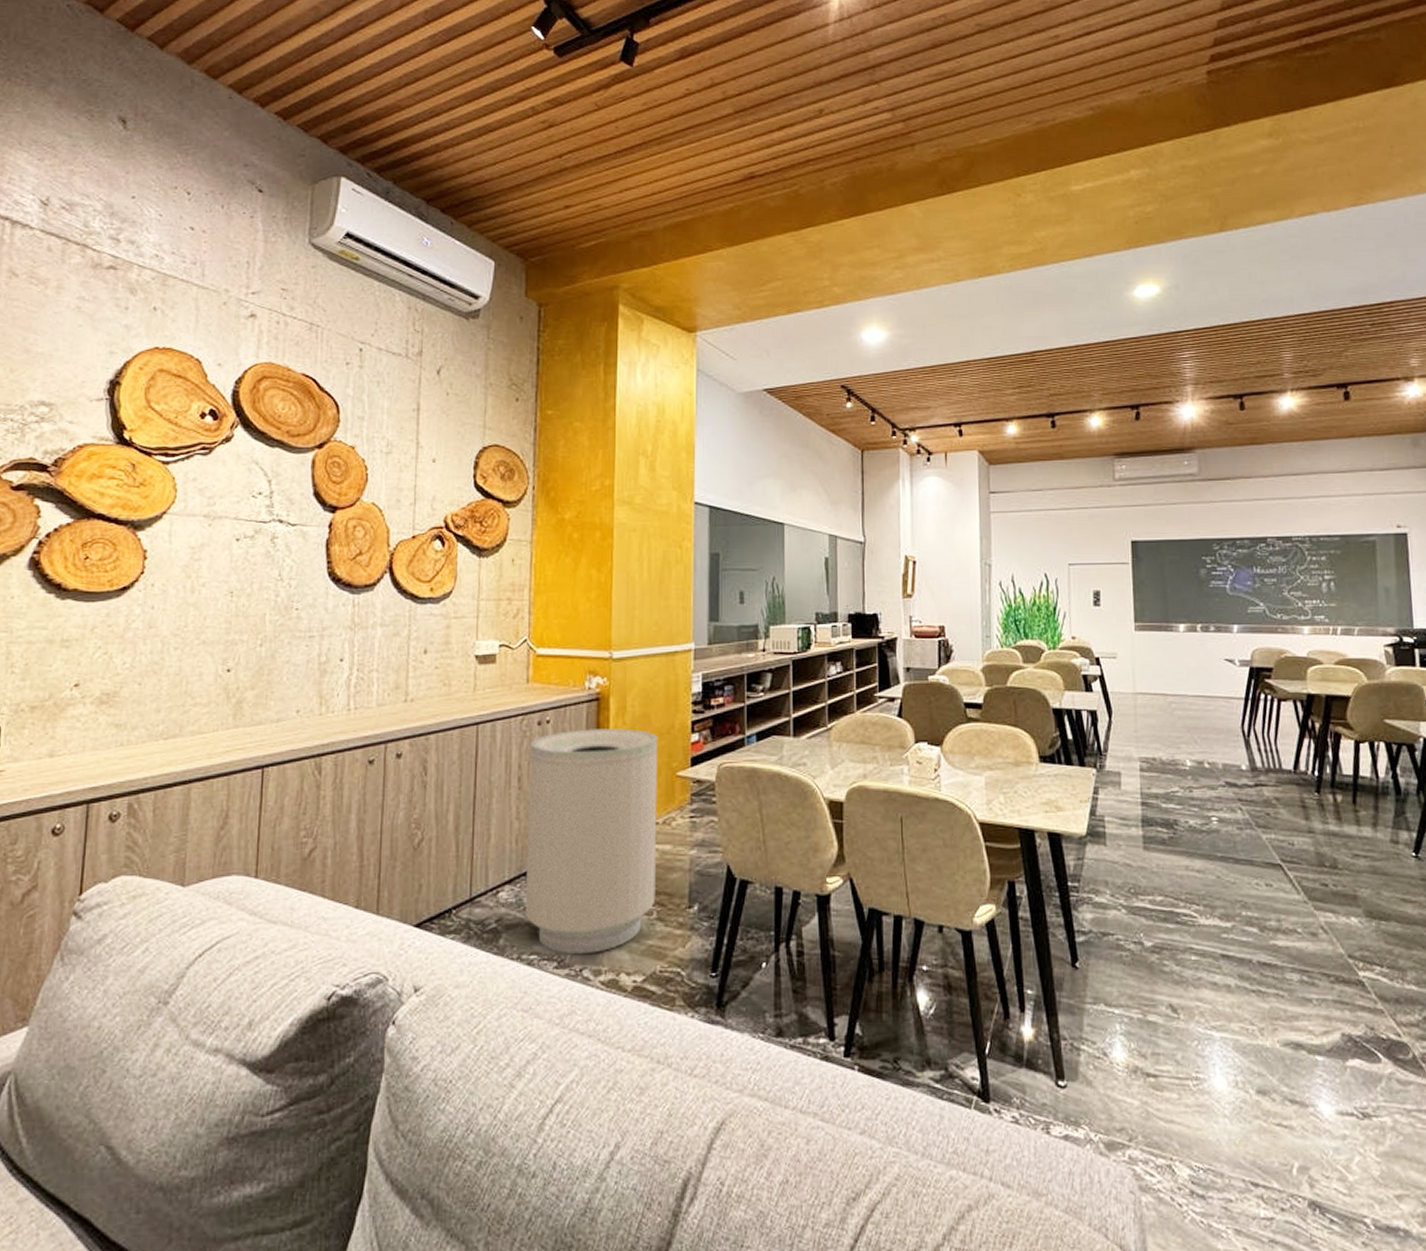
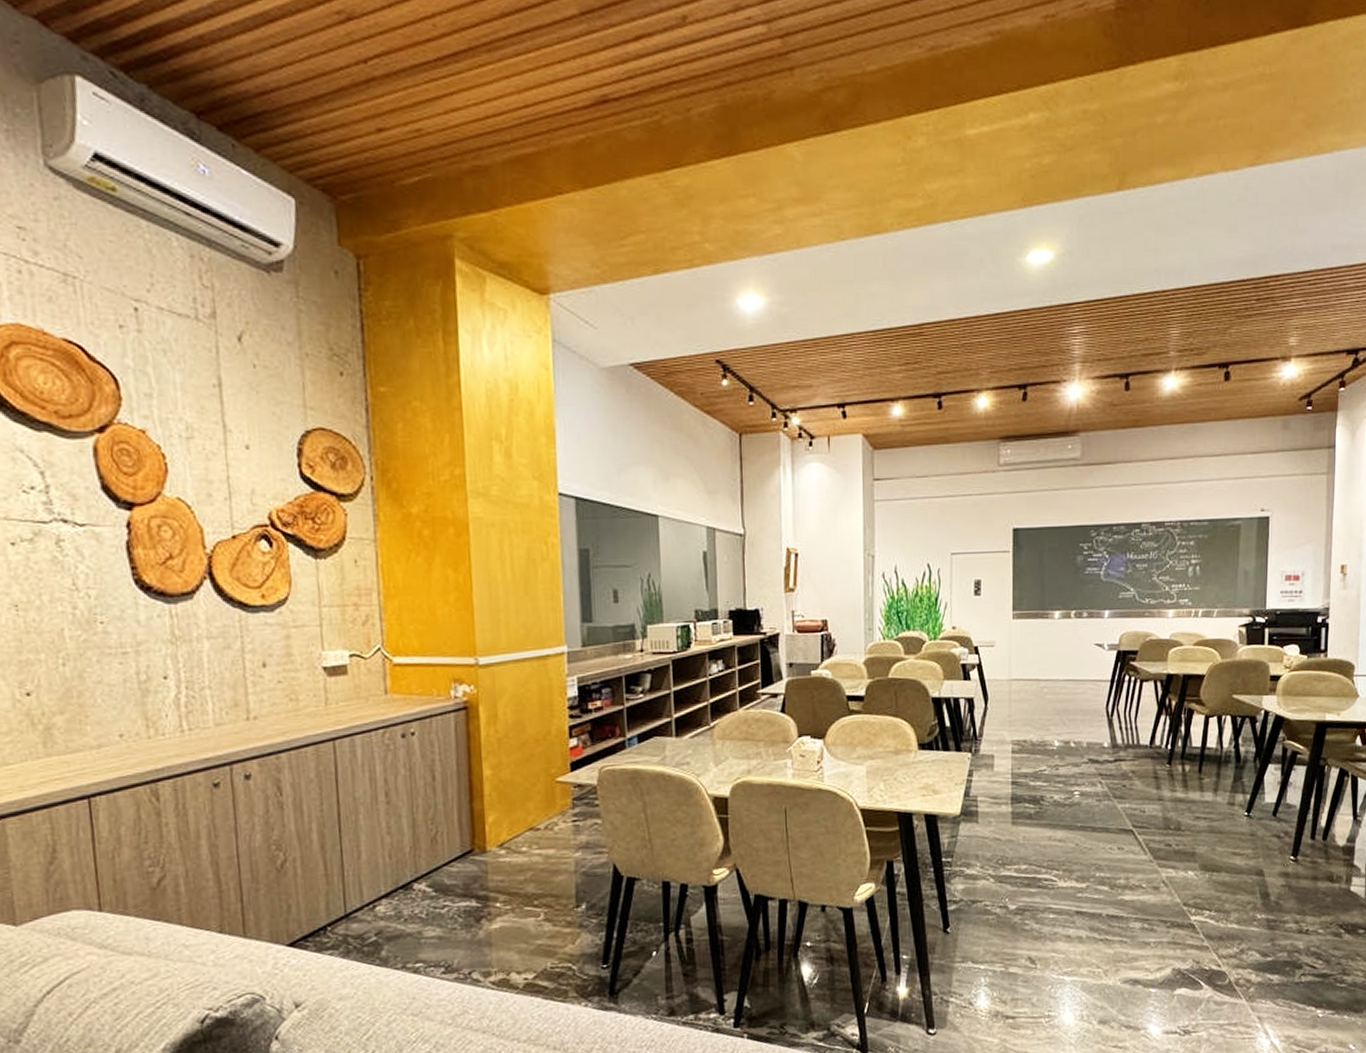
trash can: present [525,728,658,955] -> none [395,736,542,960]

